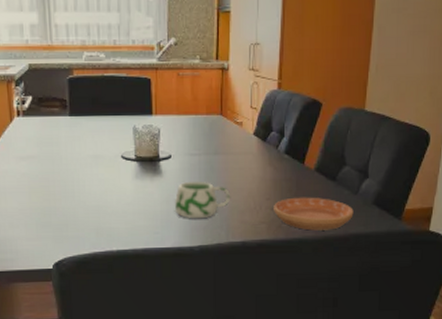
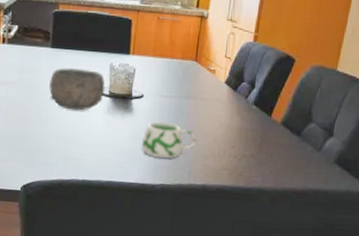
bowl: none [71,135,131,179] -> present [49,68,105,111]
saucer: present [274,197,354,231] -> none [236,147,315,183]

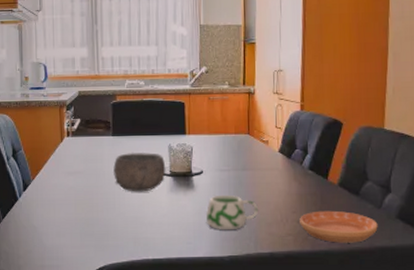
saucer: none [236,147,315,183] -> present [300,210,378,243]

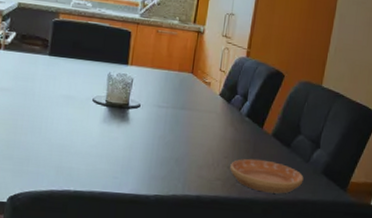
bowl: present [113,153,166,192] -> none [44,75,103,119]
mug: present [205,194,259,231] -> none [136,131,192,169]

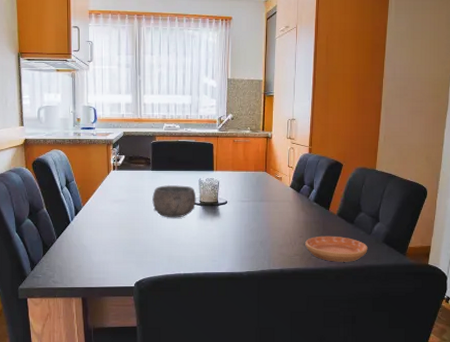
bowl: none [44,75,103,119] -> present [152,185,196,218]

